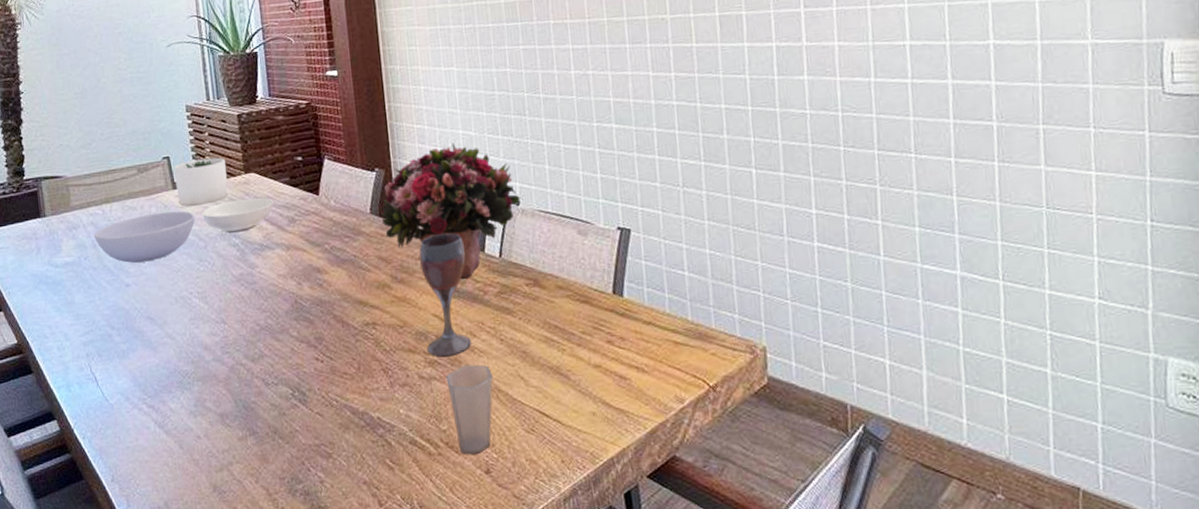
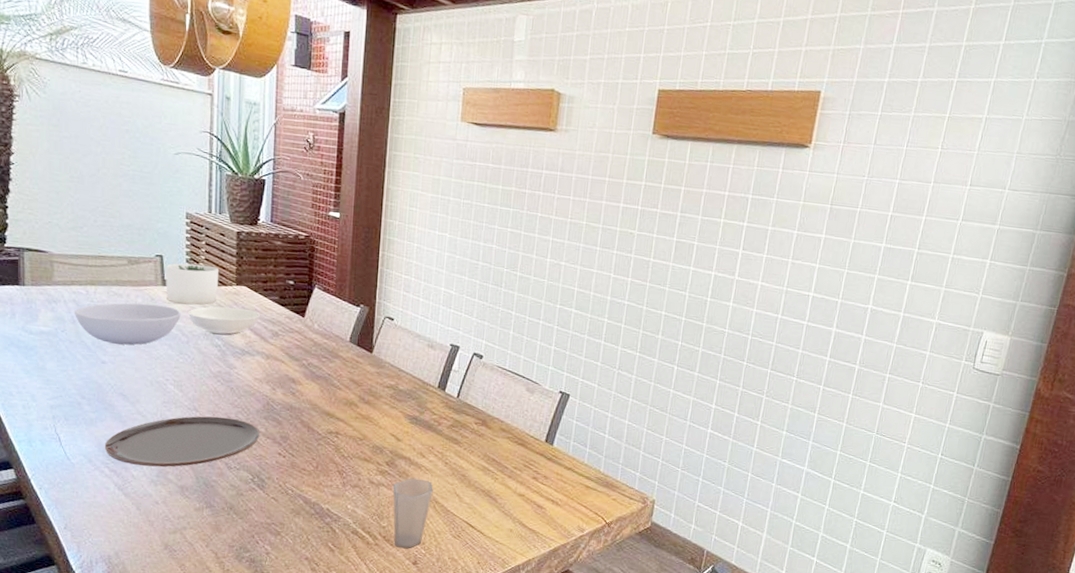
plate: none [139,325,293,396] -> present [104,416,260,467]
bouquet: present [376,143,520,280] -> none [355,297,484,411]
cup: present [419,233,471,357] -> none [381,369,428,470]

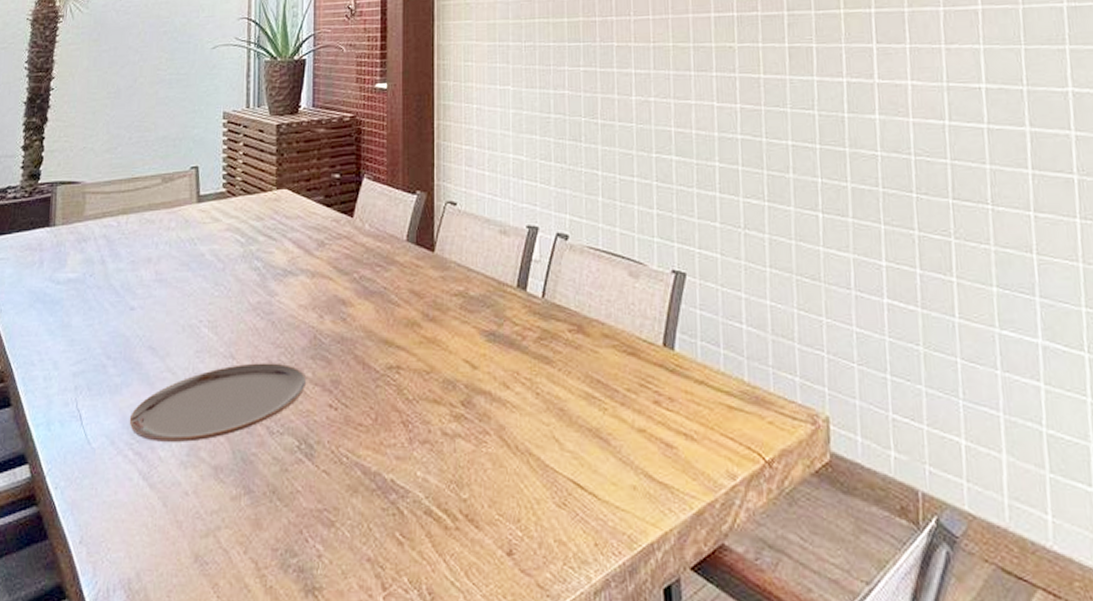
bowl: present [75,302,181,345] -> none [104,227,217,283]
planter: present [166,263,218,306] -> none [201,170,257,222]
bowl: present [188,306,261,336] -> none [225,216,304,254]
cup: present [392,478,433,549] -> none [472,421,524,532]

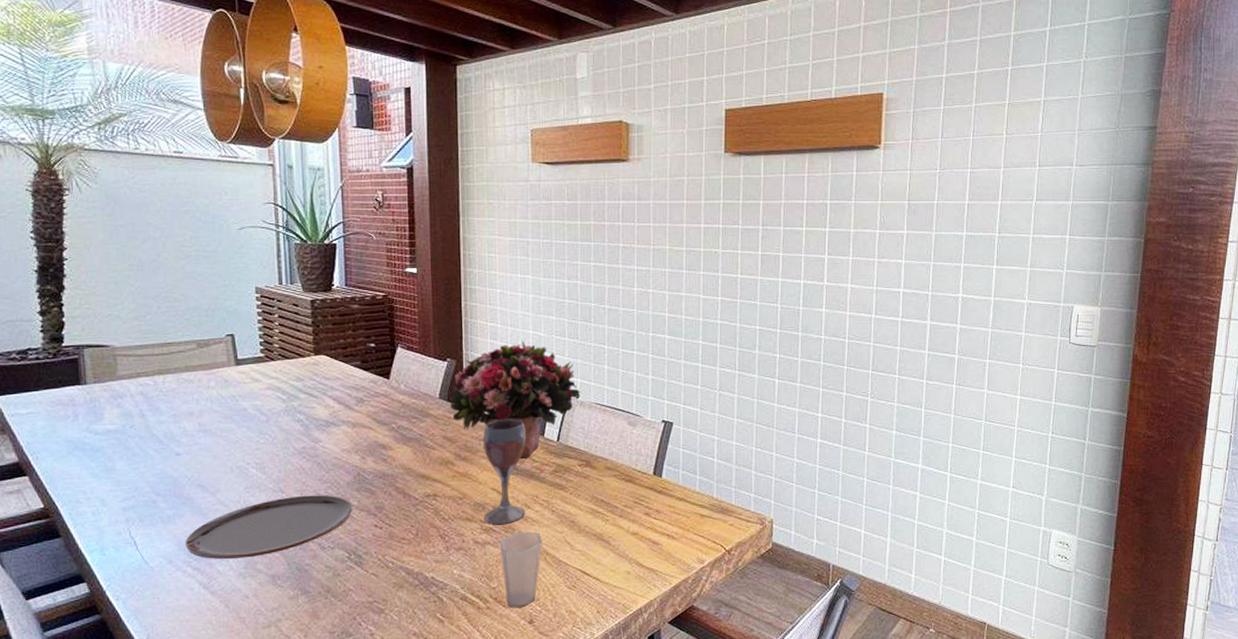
bouquet: none [413,167,569,322] -> present [445,341,580,460]
cup: none [455,268,505,411] -> present [483,419,526,525]
cup: none [472,421,524,532] -> present [499,532,542,608]

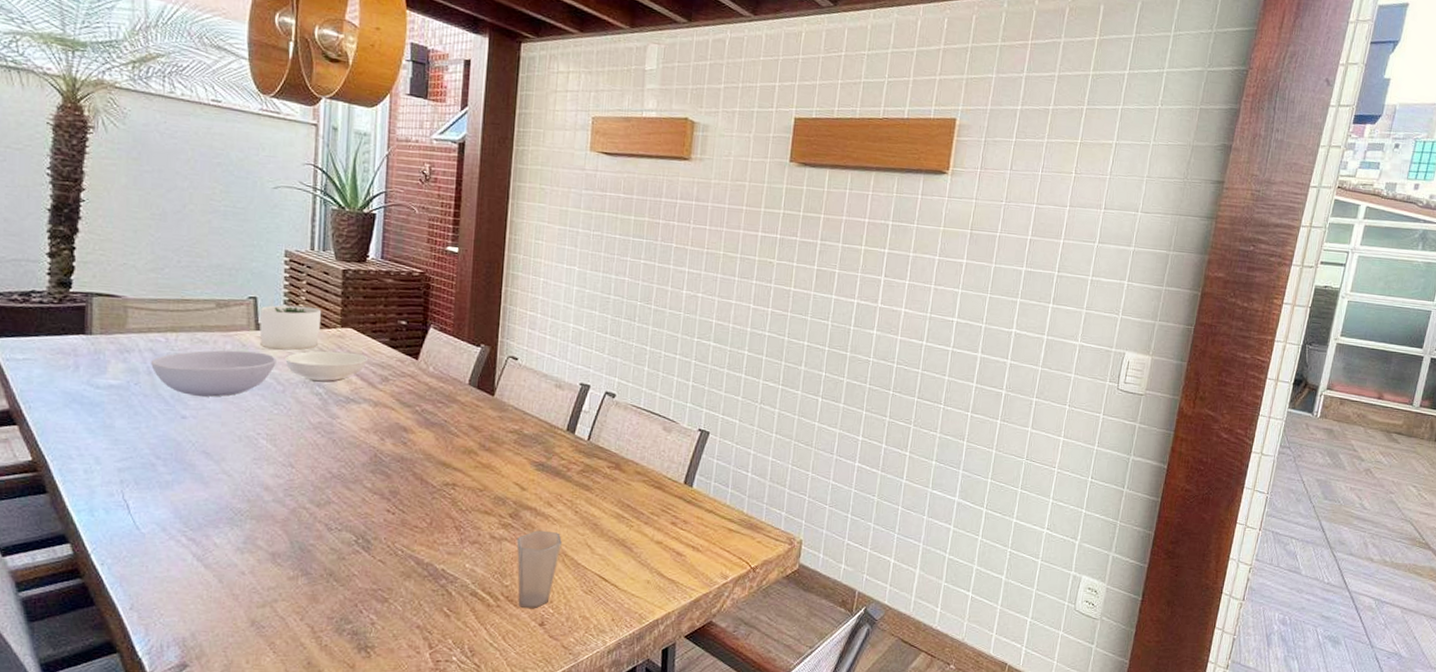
bowl: none [143,386,258,433] -> present [151,350,277,397]
plate: present [185,495,353,559] -> none [181,472,366,533]
planter: none [238,338,295,382] -> present [259,305,321,351]
bowl: none [266,378,343,409] -> present [285,350,369,383]
bouquet: present [445,341,580,460] -> none [475,333,617,456]
cup: present [483,419,526,525] -> none [504,412,556,522]

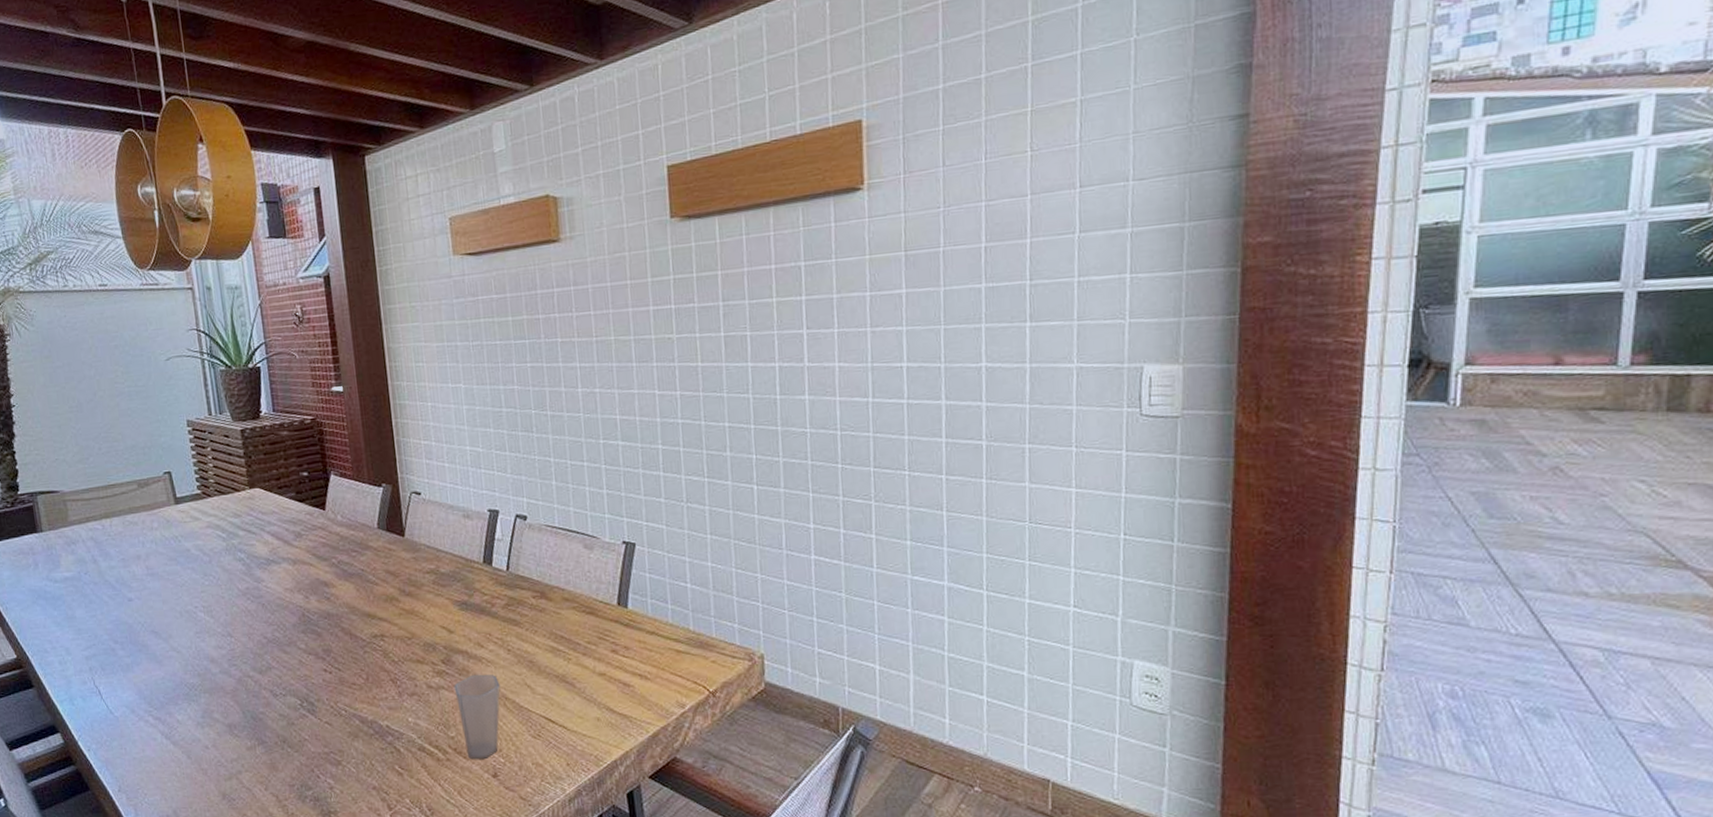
bowl: present [151,350,277,397] -> none [94,525,199,578]
planter: present [259,305,321,351] -> none [176,472,232,521]
bowl: present [285,350,369,383] -> none [205,512,280,548]

